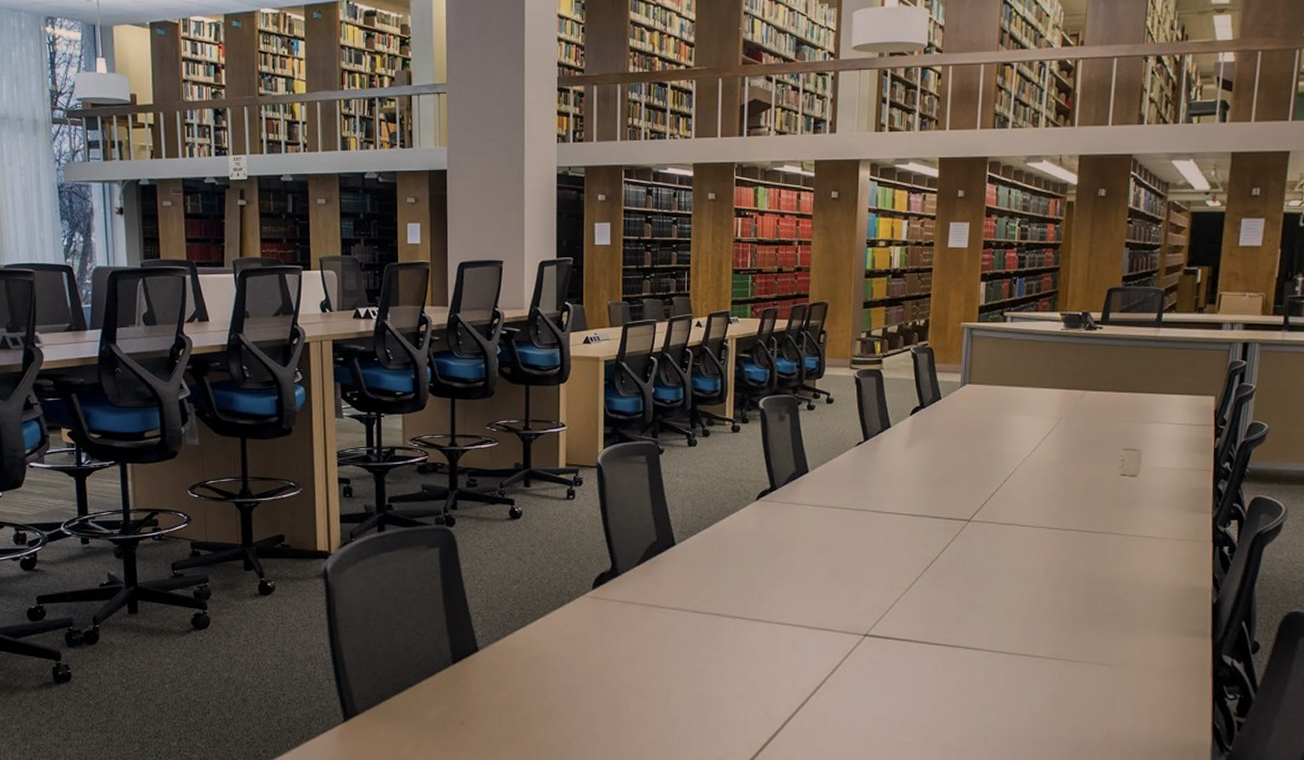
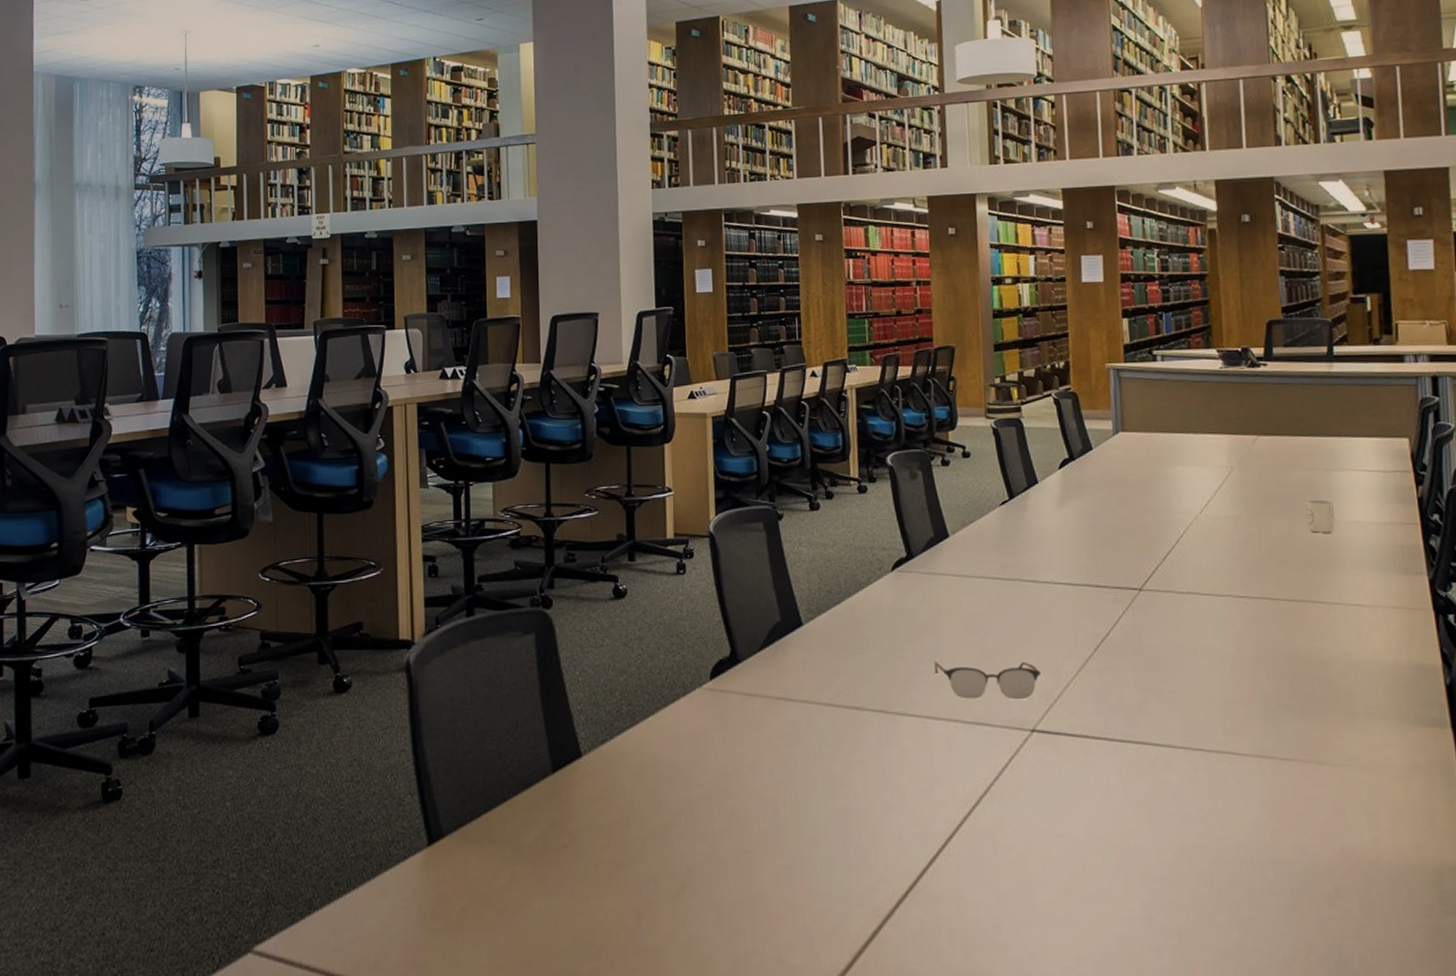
eyeglasses: none [787,578,877,610] -> present [934,662,1041,700]

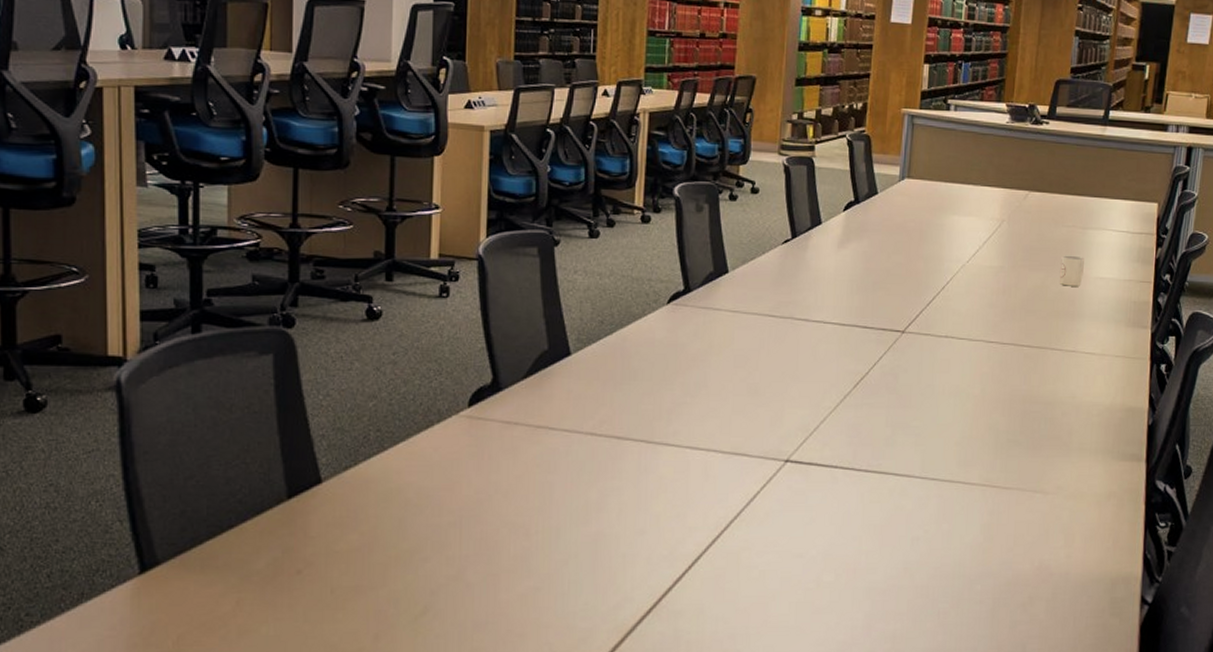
eyeglasses: present [934,662,1041,700] -> none [700,395,801,433]

